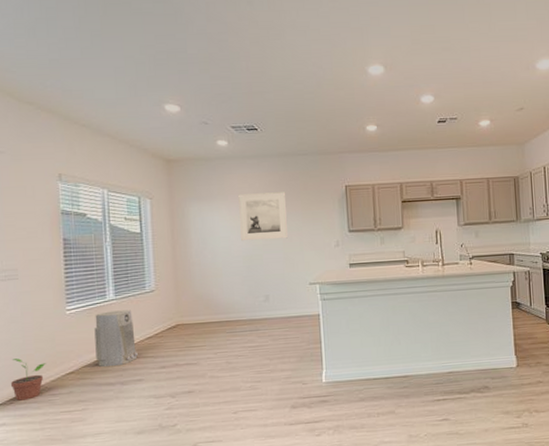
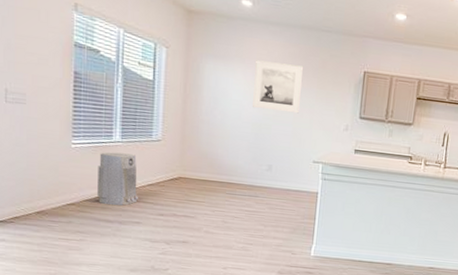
potted plant: present [11,358,46,401] -> none [13,181,48,222]

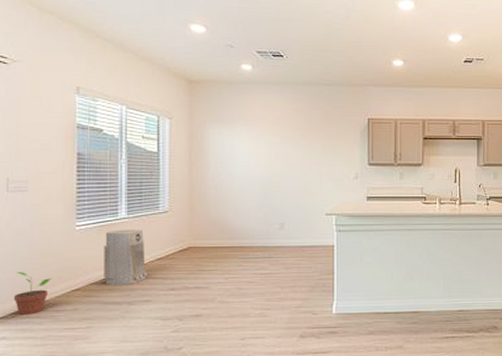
potted plant: none [13,181,48,222] -> present [14,272,52,315]
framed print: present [253,60,304,114] -> none [260,120,308,168]

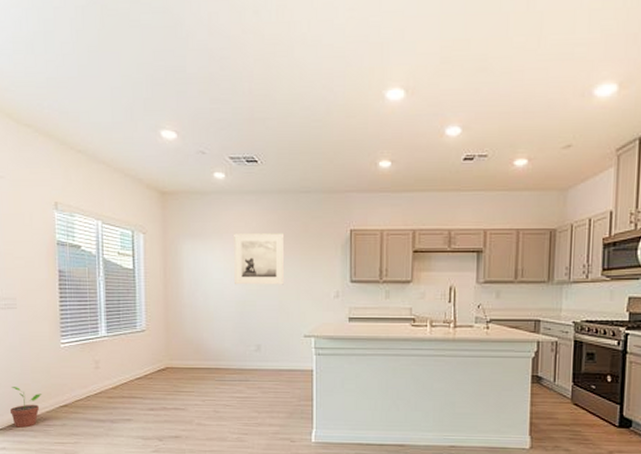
air purifier: present [104,229,147,286] -> none [87,348,127,404]
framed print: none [260,120,308,168] -> present [234,233,285,285]

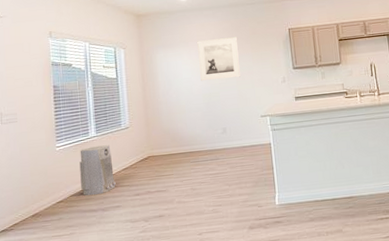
potted plant: present [10,387,42,428] -> none [12,190,40,227]
air purifier: none [87,348,127,404] -> present [79,145,116,196]

